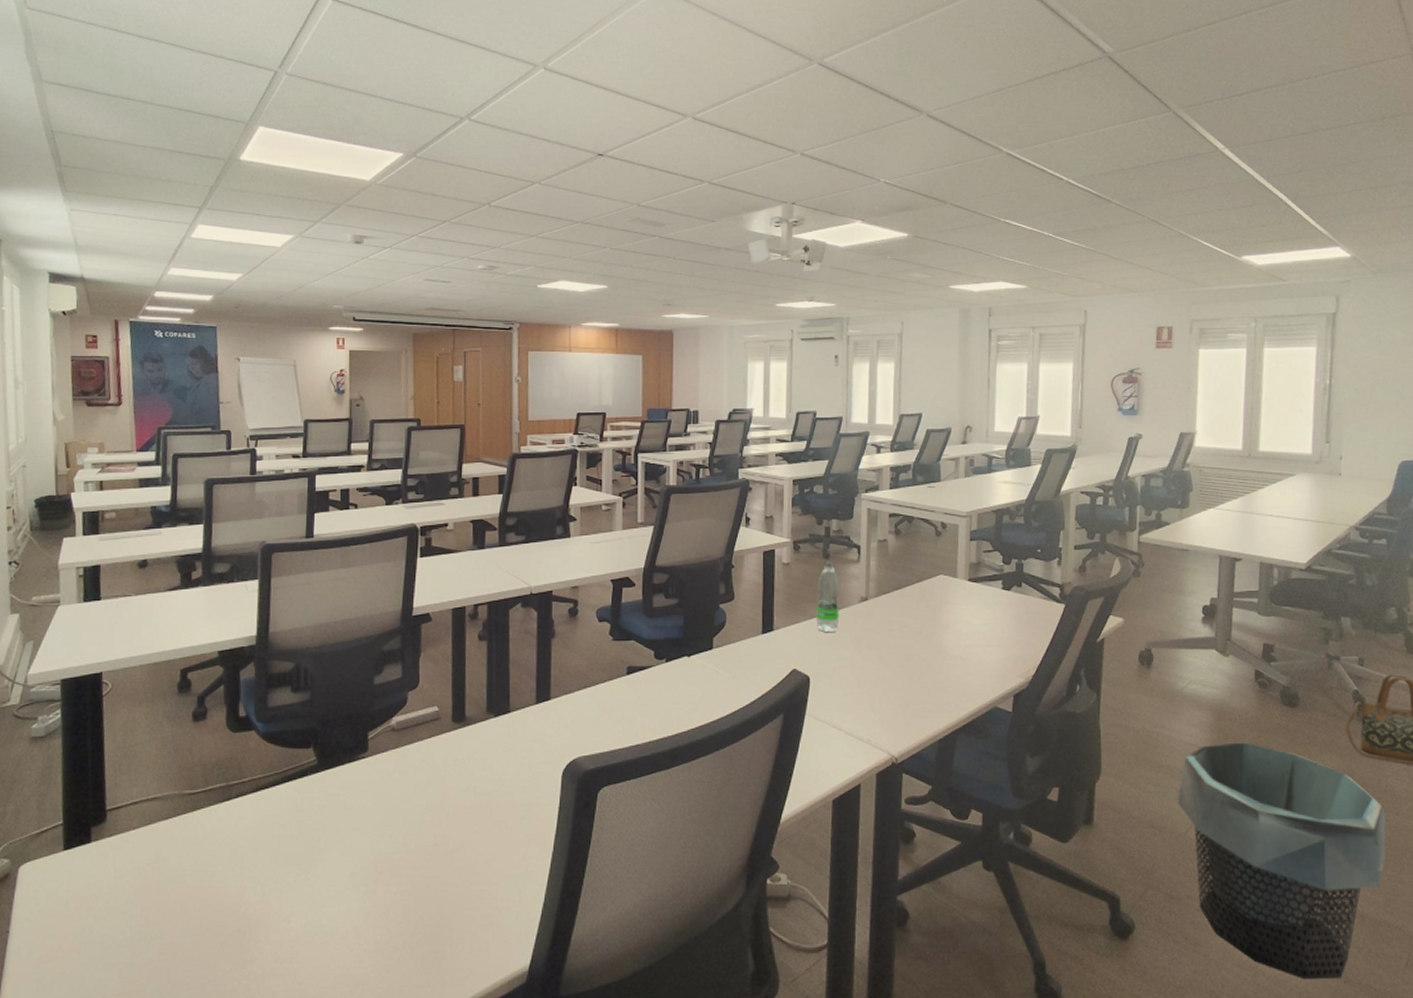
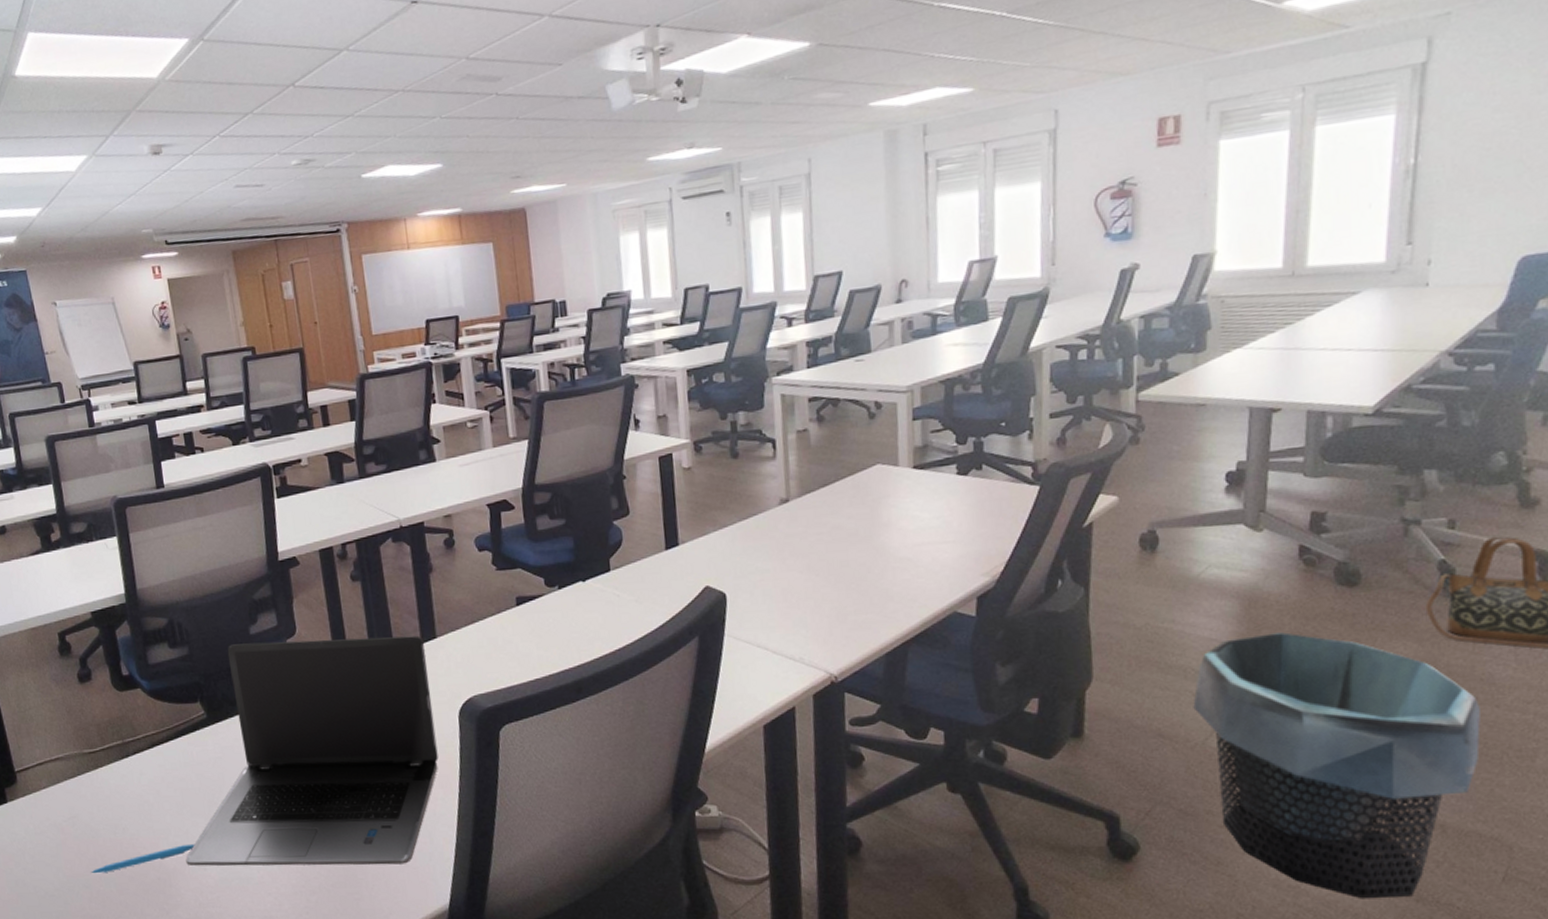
pen: none [166,894,282,923] -> present [90,843,195,874]
laptop computer: none [270,693,539,923] -> present [185,635,438,866]
bottle: present [817,561,840,633] -> none [726,461,756,543]

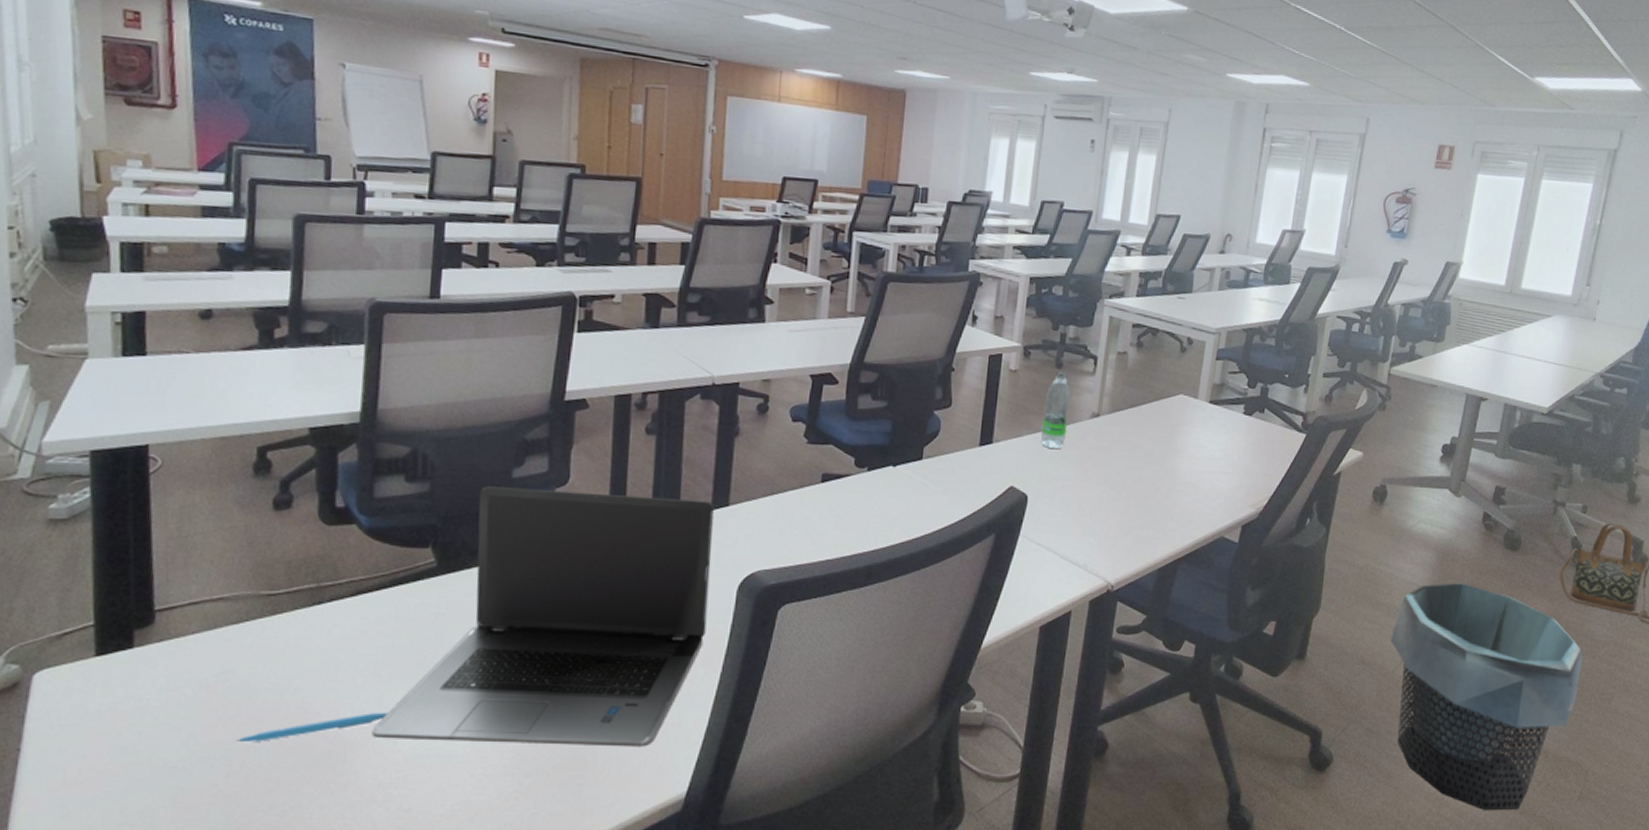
bottle: none [726,461,756,543] -> present [1041,371,1072,450]

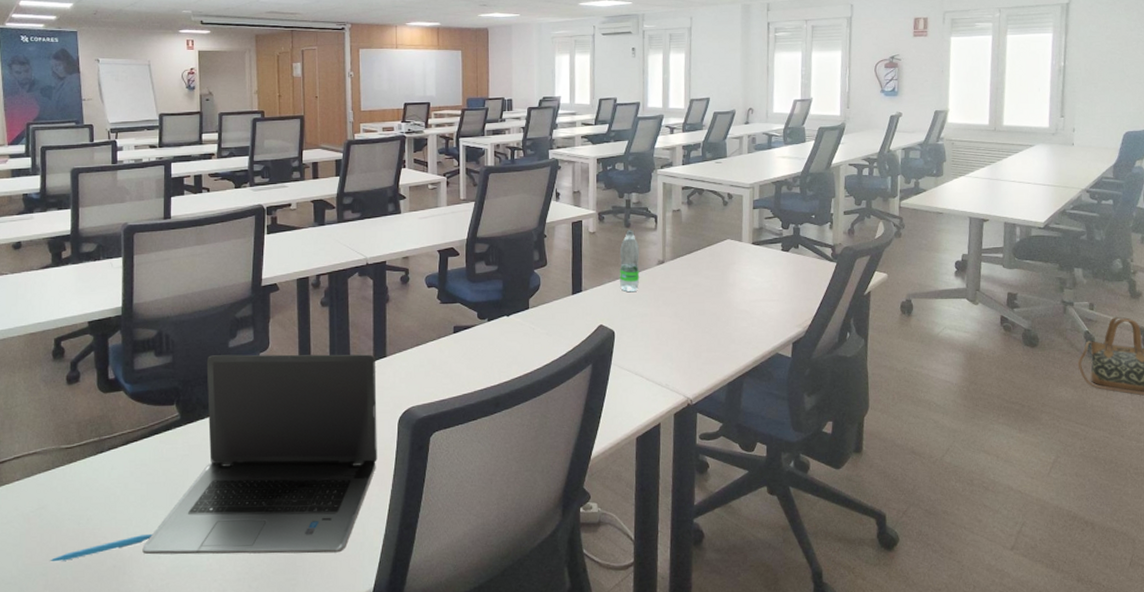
trash bin: present [1390,583,1583,811] -> none [934,378,1113,580]

